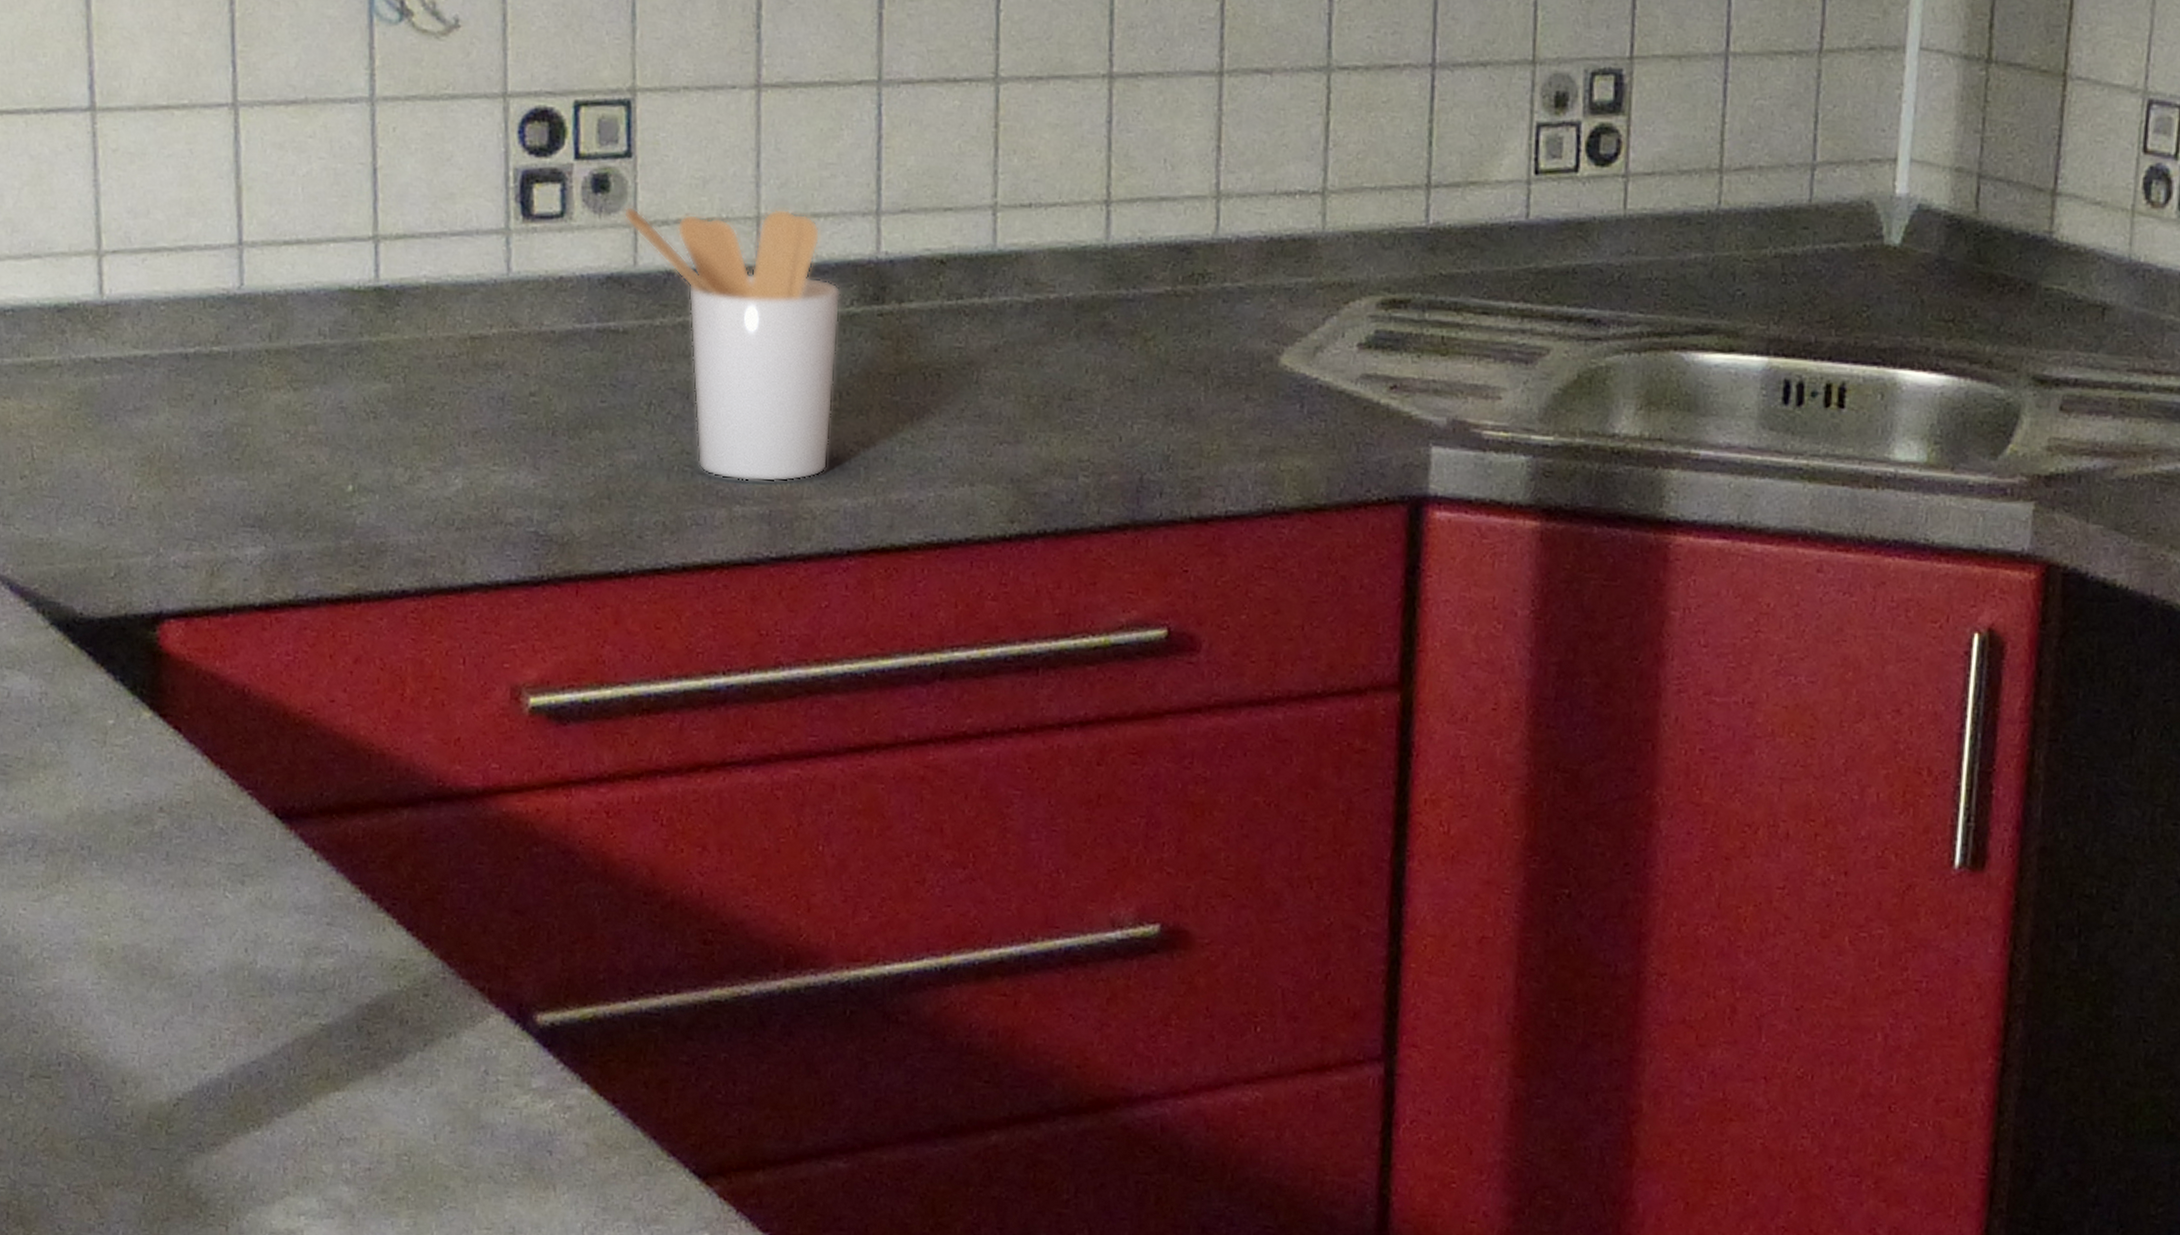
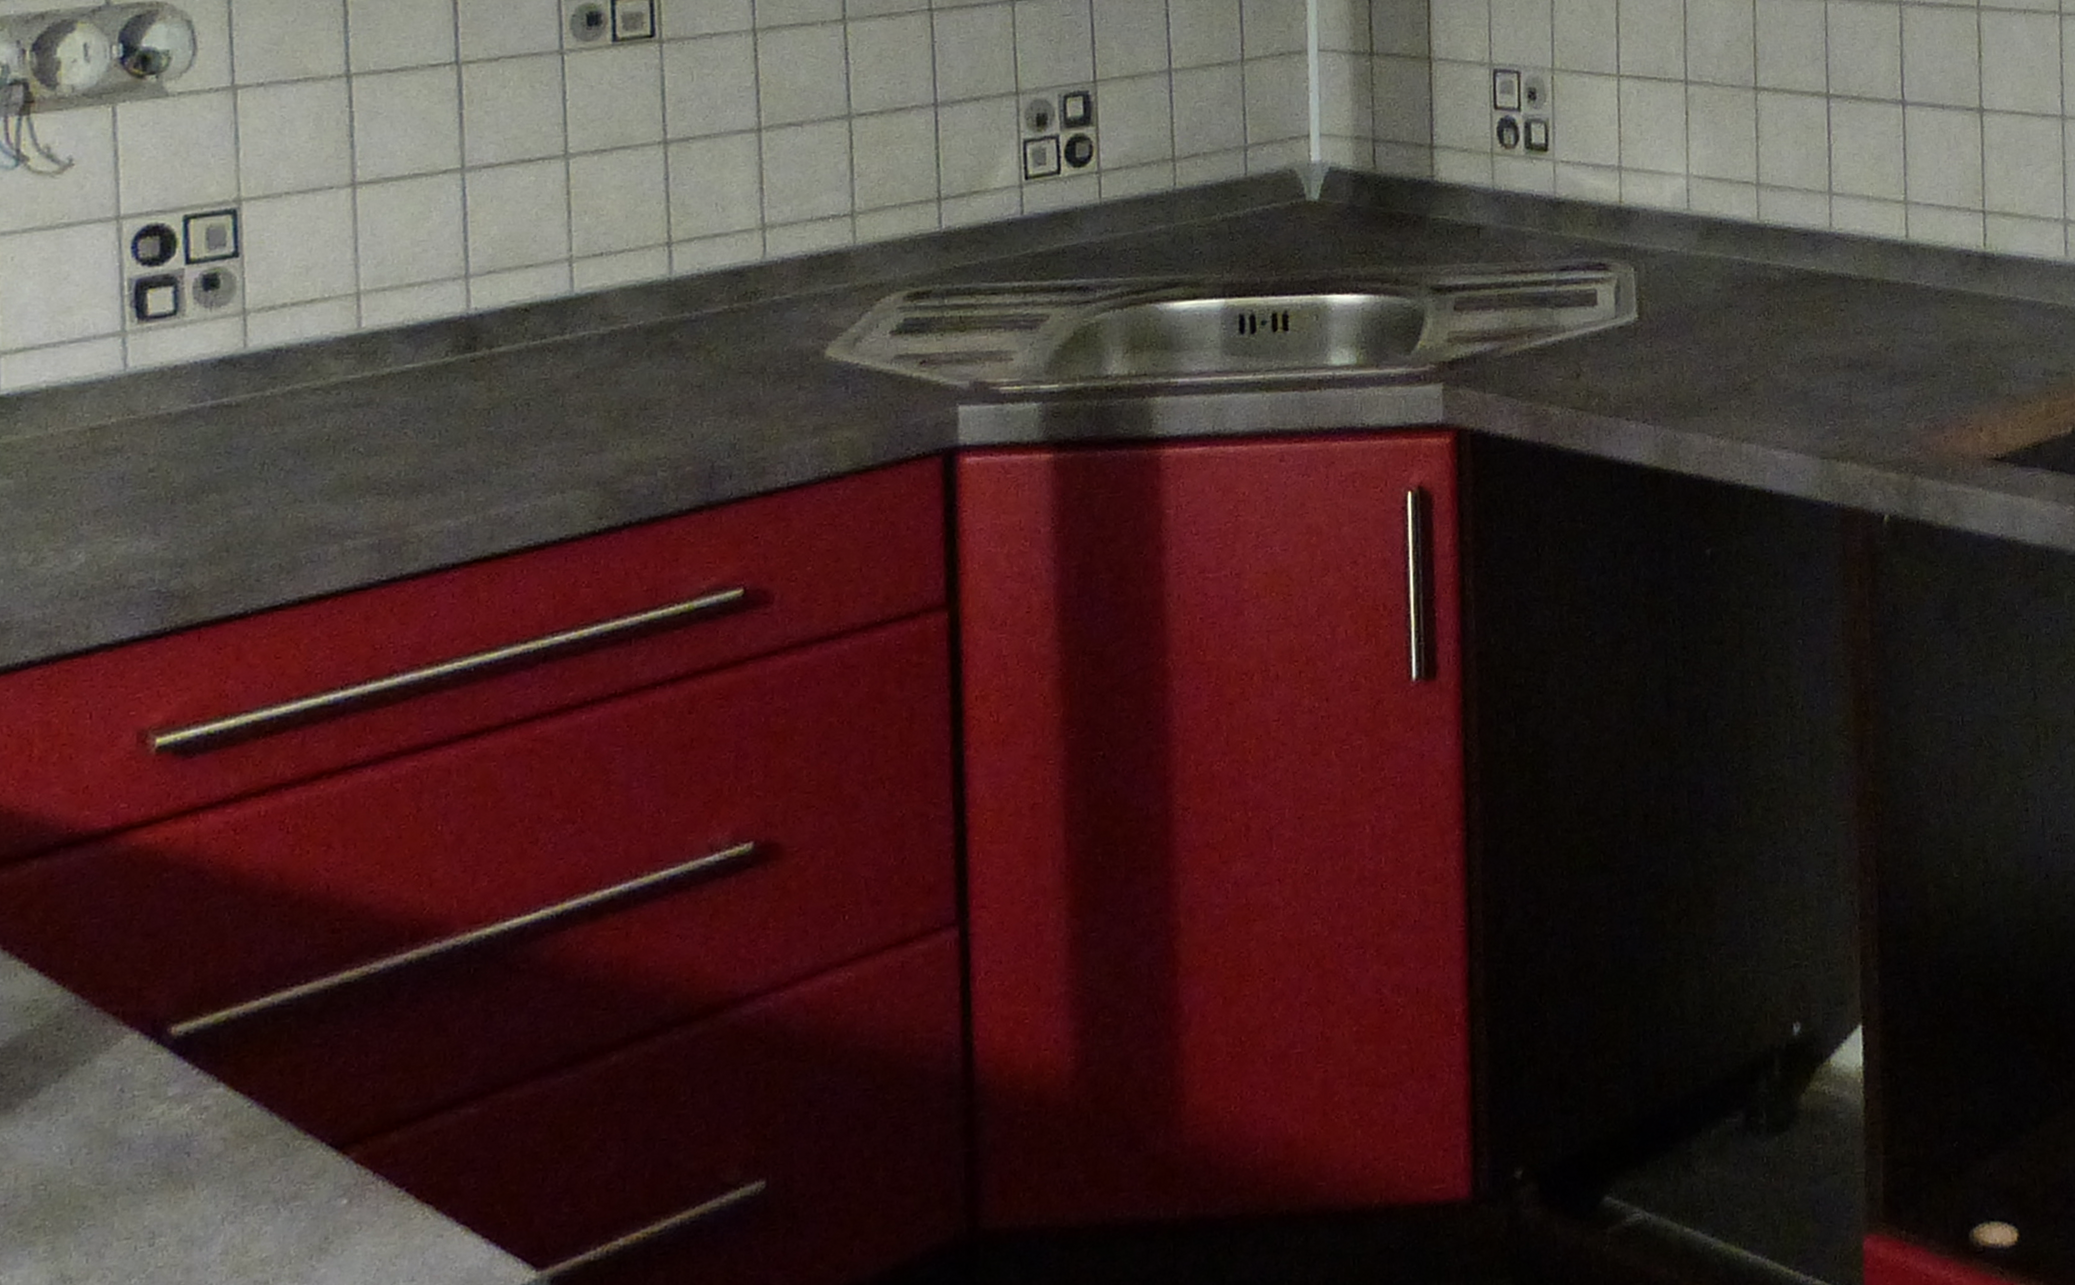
utensil holder: present [623,205,841,483] -> none [233,283,436,519]

